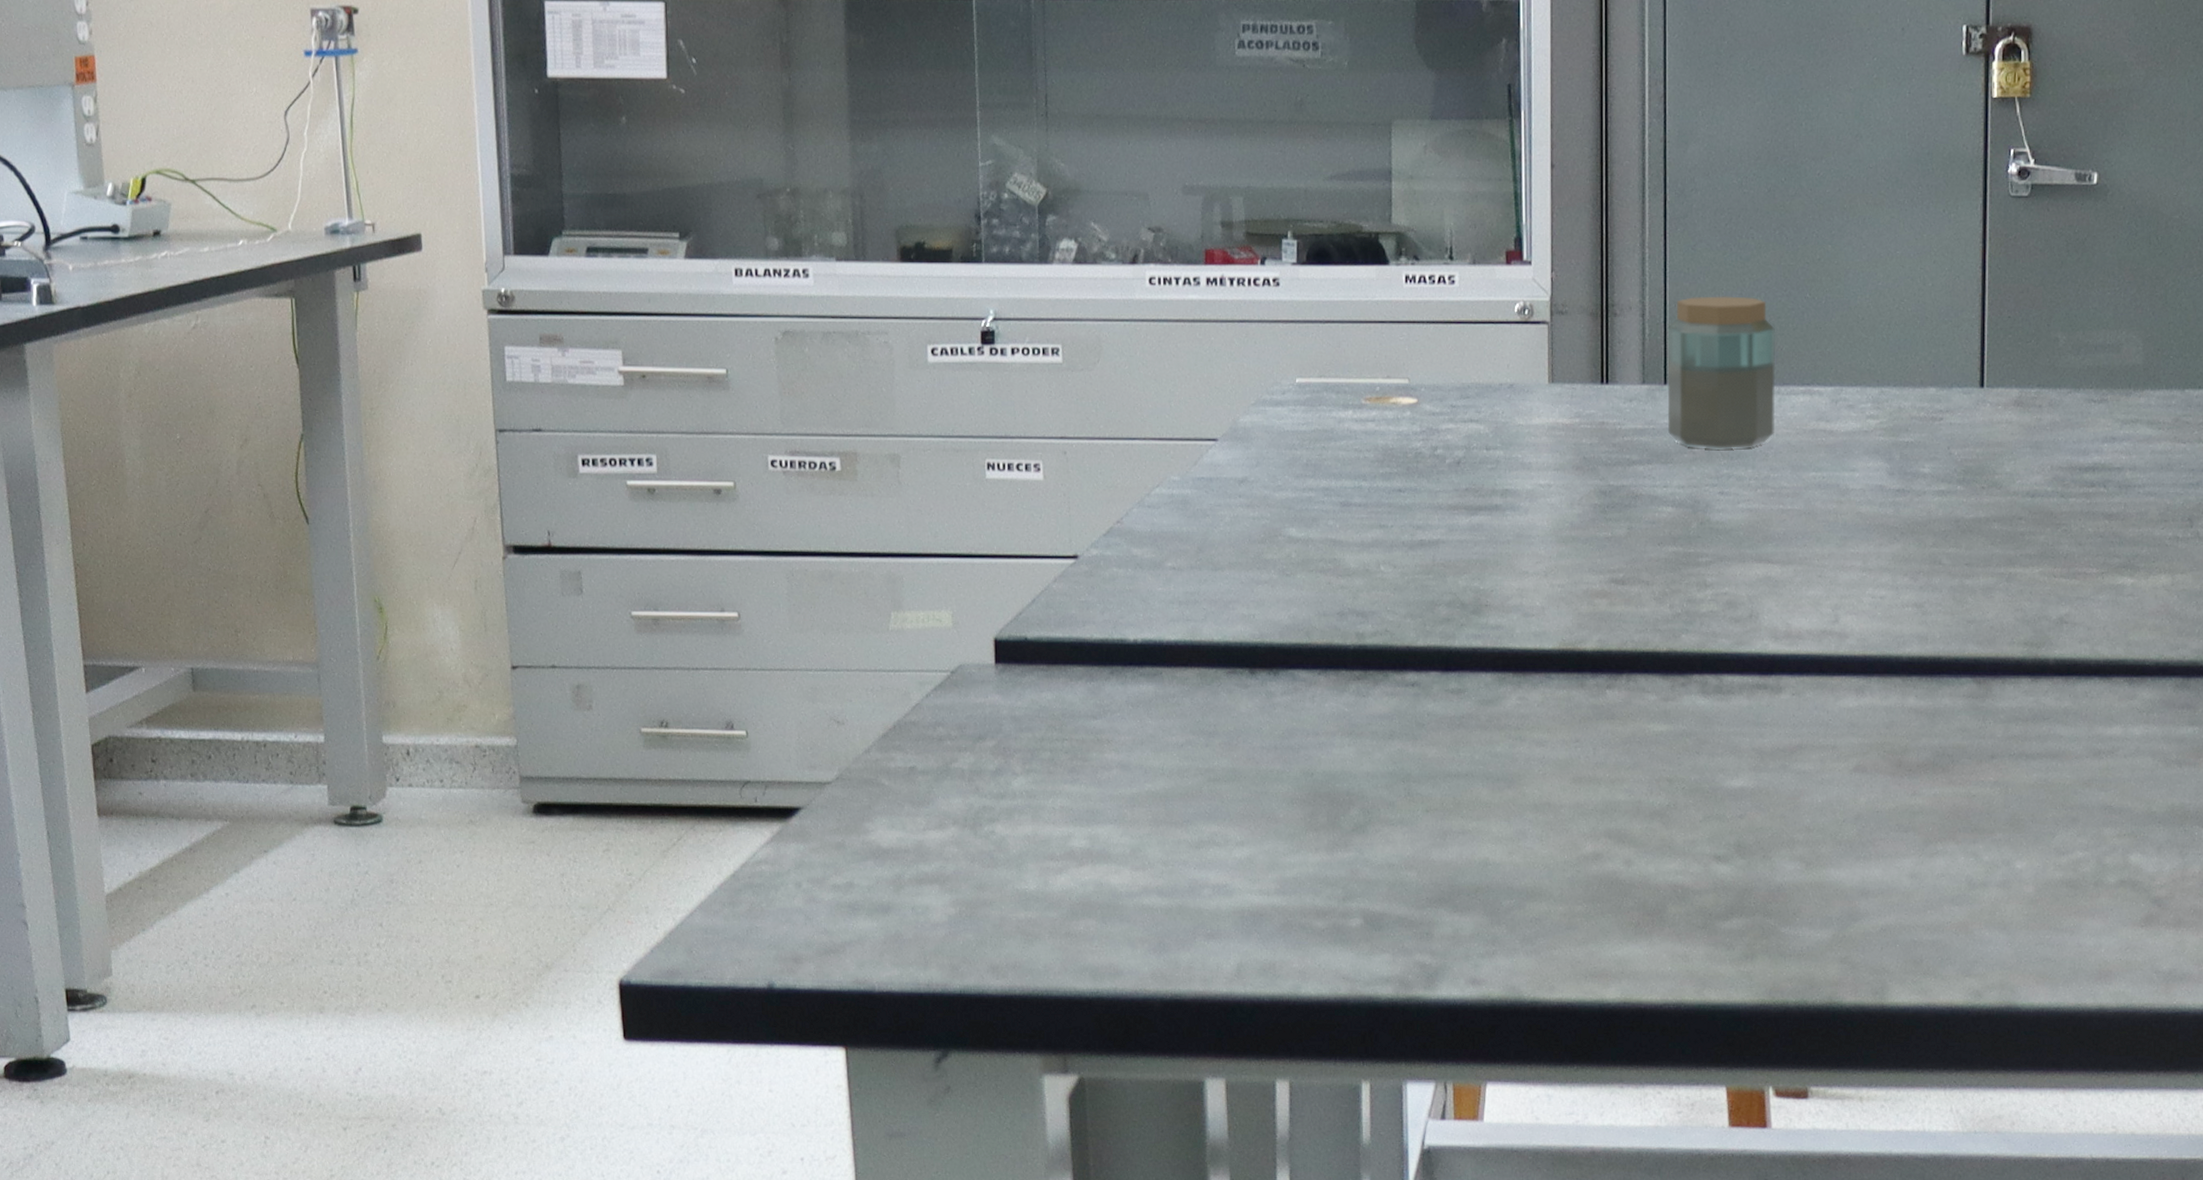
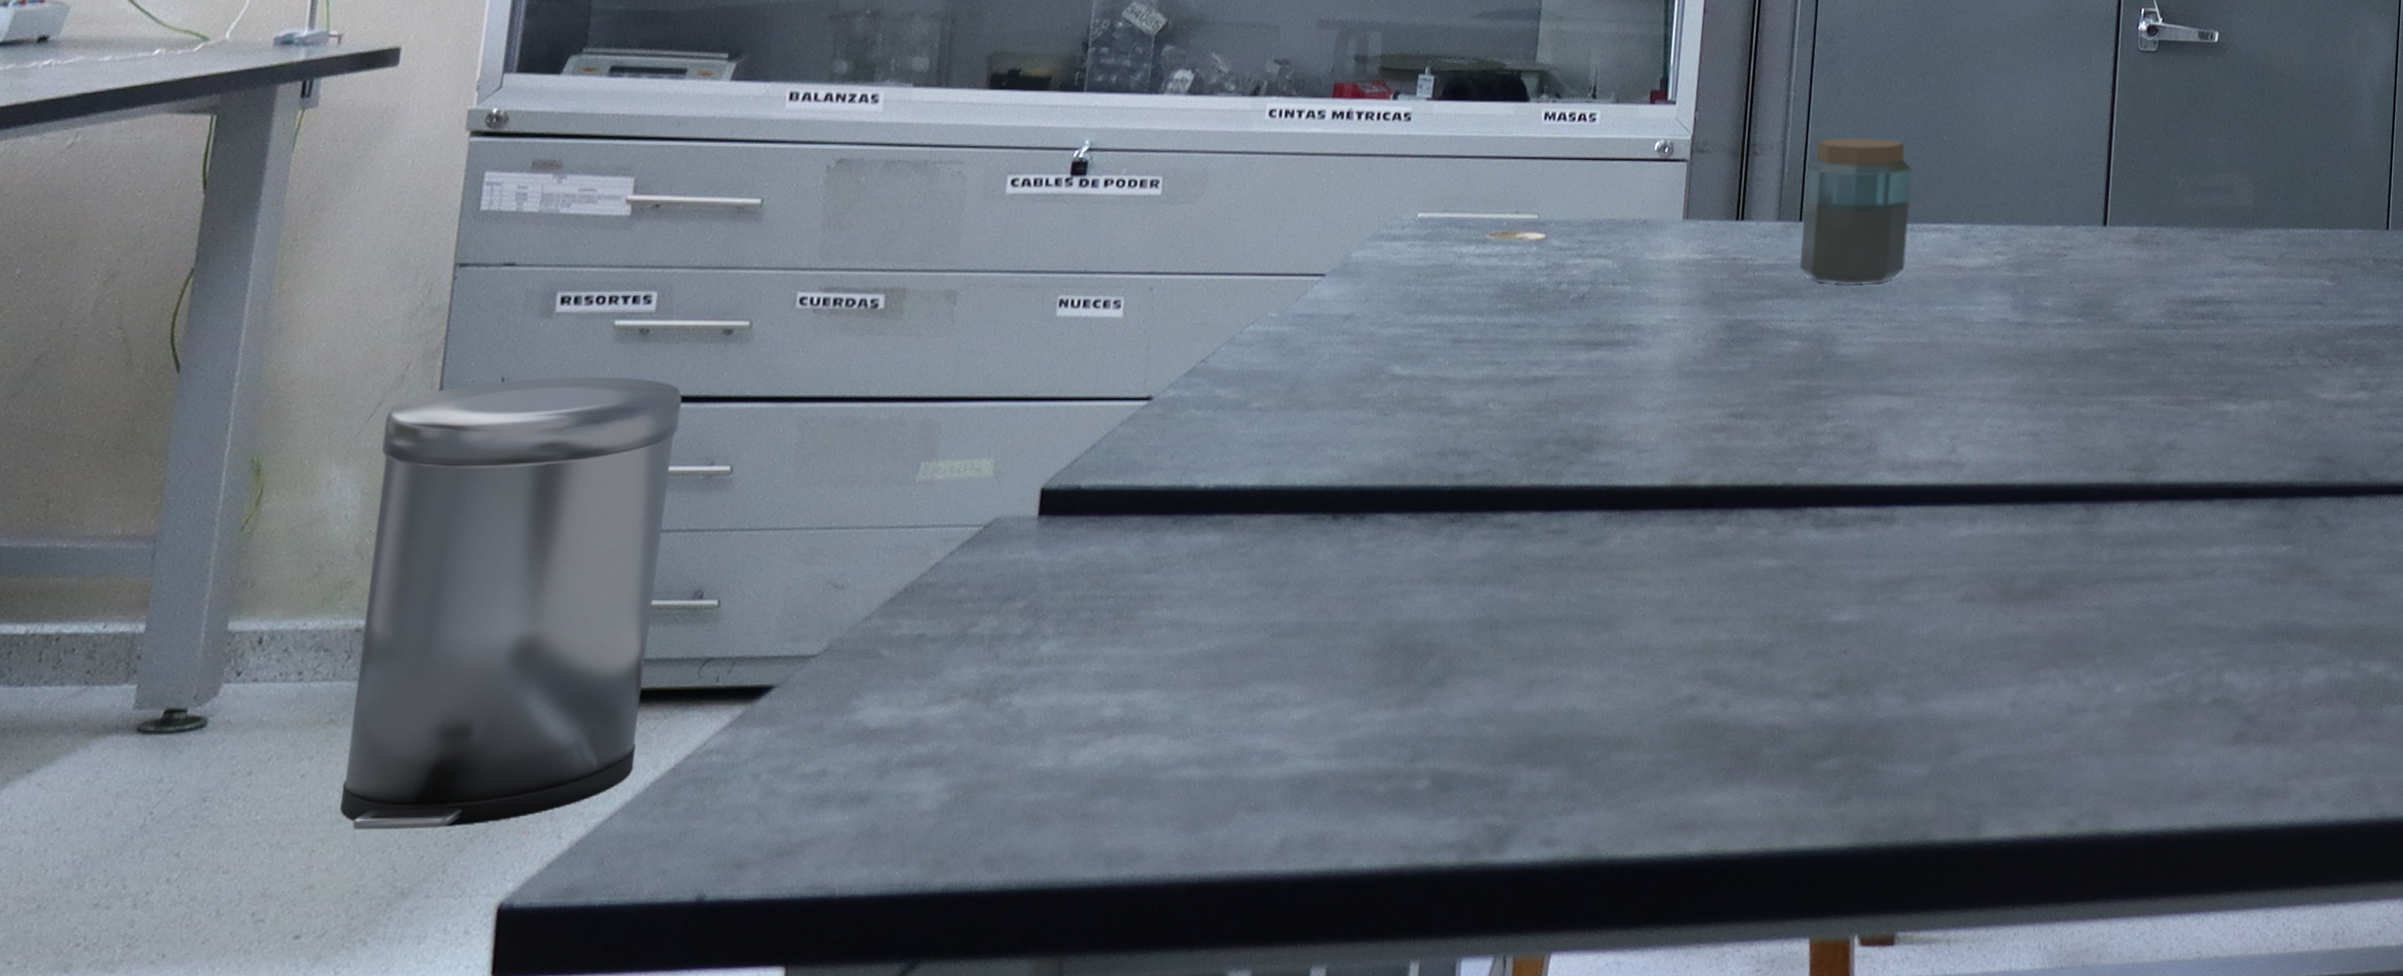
pedal bin: none [466,531,703,914] -> present [340,376,683,831]

